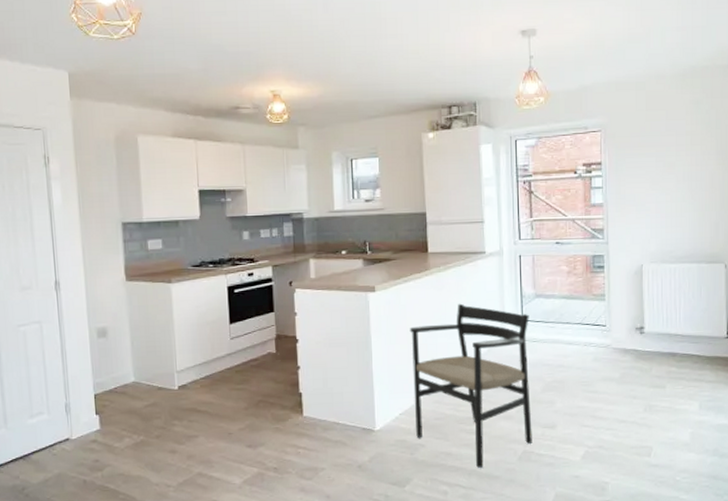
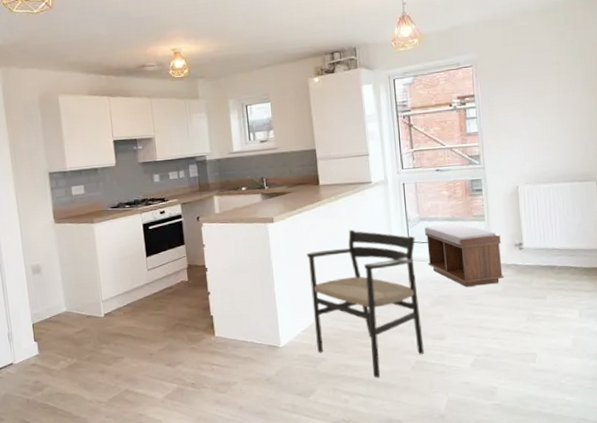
bench: none [540,301,622,372] -> present [425,223,504,287]

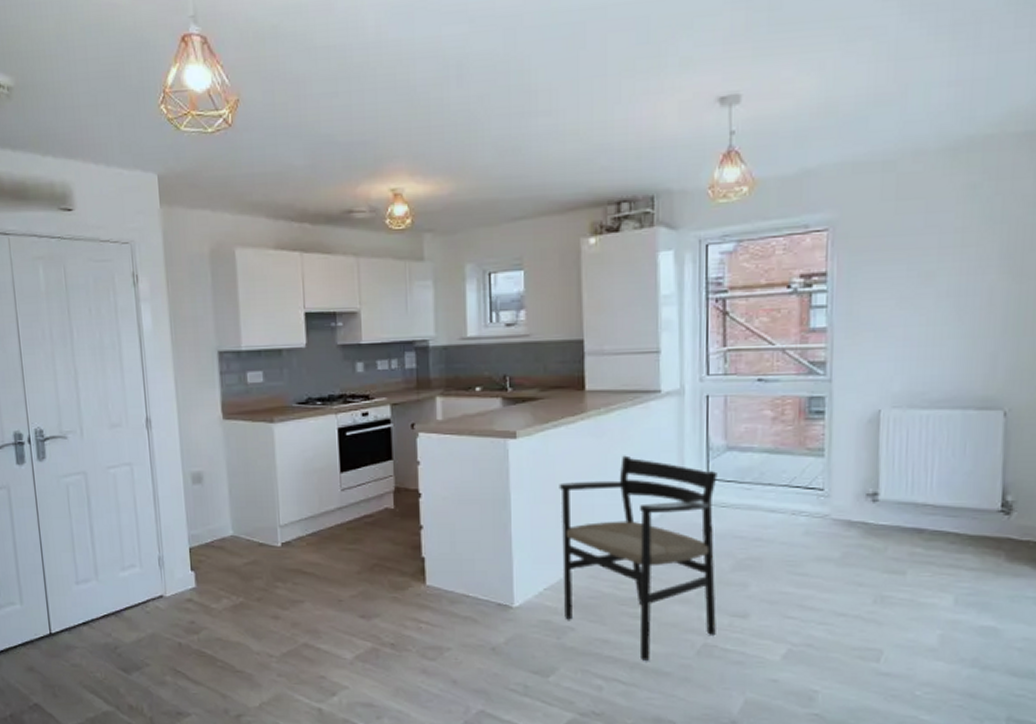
bench: present [425,223,504,287] -> none [732,456,846,548]

